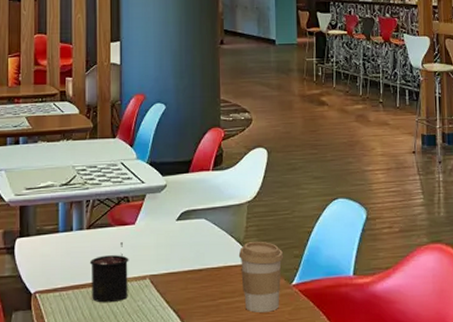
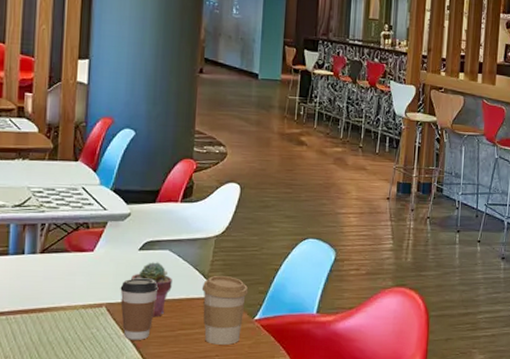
candle: present [89,242,129,303] -> none [41,269,85,329]
coffee cup: none [161,248,196,311] -> present [120,278,157,340]
potted succulent: none [171,231,210,287] -> present [131,262,172,317]

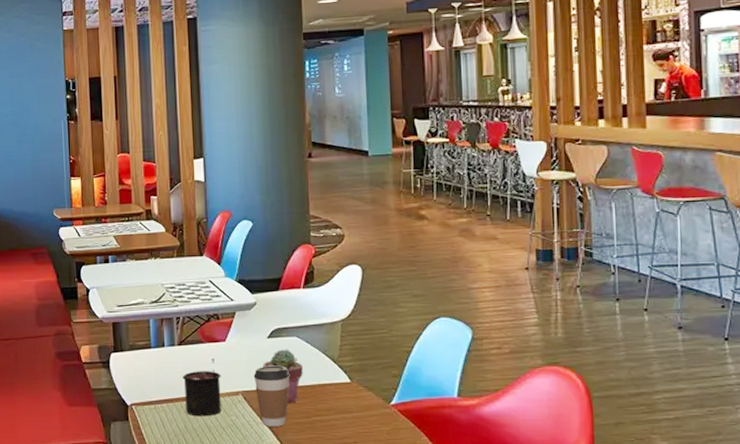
candle: none [41,269,85,329] -> present [182,359,222,417]
coffee cup: present [201,275,249,345] -> none [333,359,381,431]

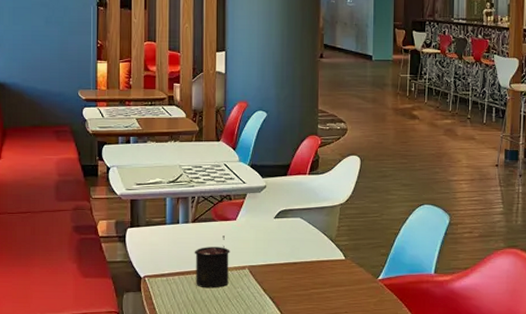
coffee cup: present [253,365,289,427] -> none [260,243,292,298]
potted succulent: present [263,349,303,404] -> none [269,228,304,278]

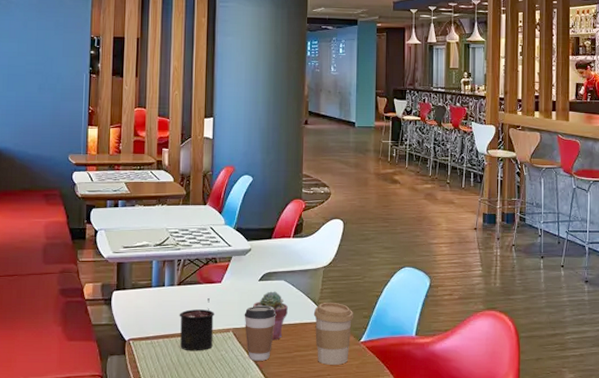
coffee cup: none [260,243,292,298] -> present [244,305,275,361]
potted succulent: none [269,228,304,278] -> present [253,291,288,341]
coffee cup: none [330,239,372,302] -> present [313,302,354,365]

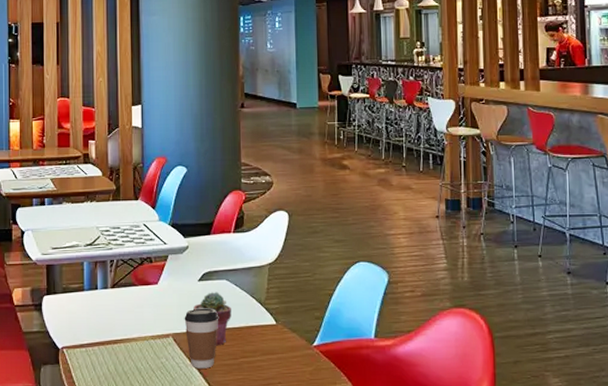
candle: present [179,298,215,351] -> none [114,301,152,359]
coffee cup: present [313,302,354,365] -> none [259,302,305,372]

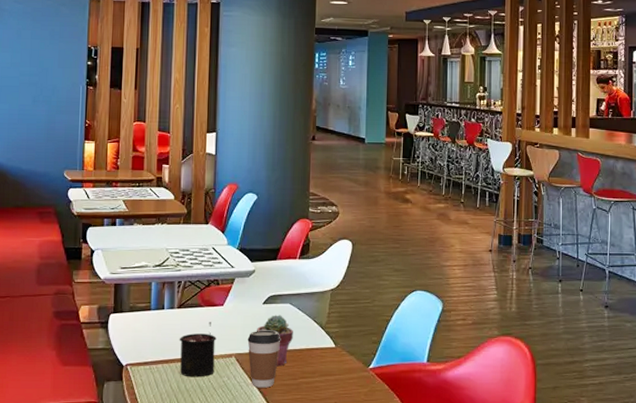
candle: none [114,301,152,359] -> present [179,322,217,377]

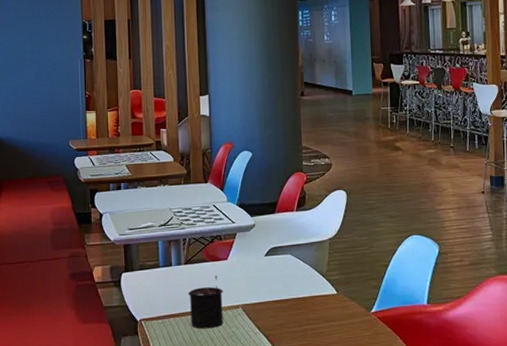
coffee cup: present [247,330,280,388] -> none [252,280,284,336]
potted succulent: present [257,315,293,367] -> none [261,265,296,315]

